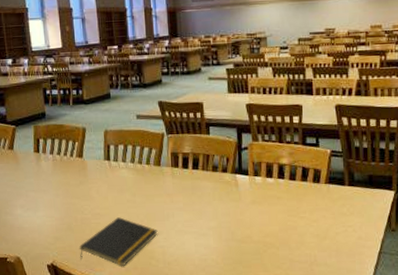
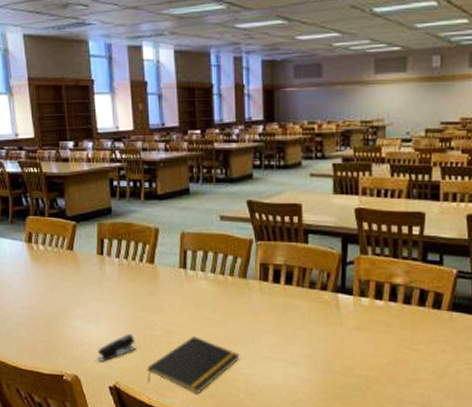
stapler: none [36,218,69,244] -> present [97,334,136,362]

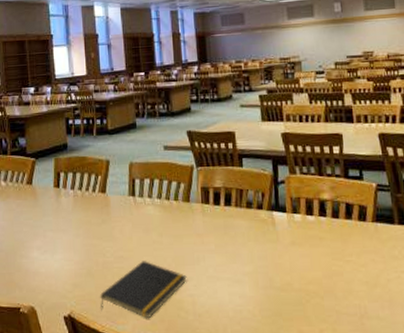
stapler: present [97,334,136,362] -> none [53,262,89,292]

